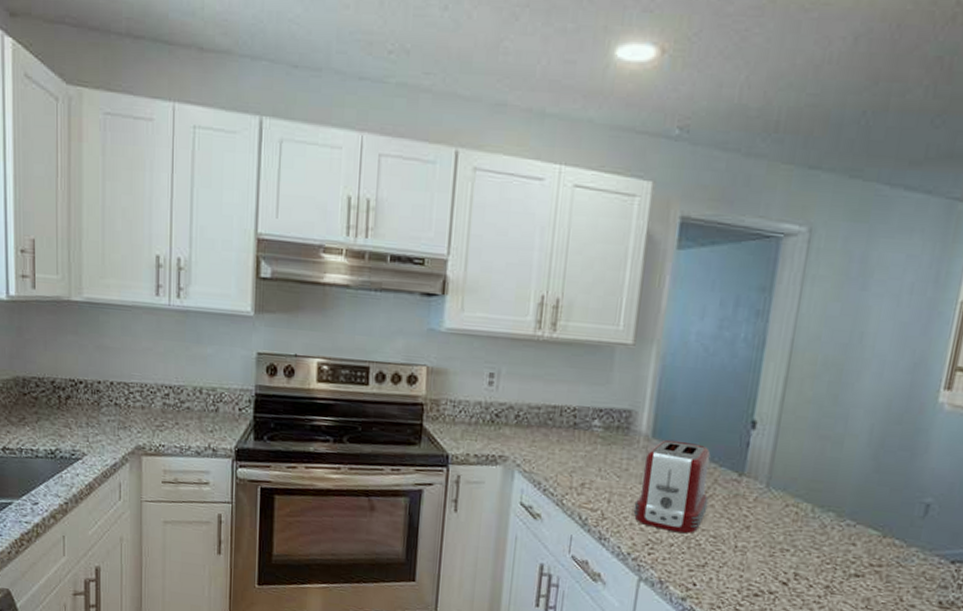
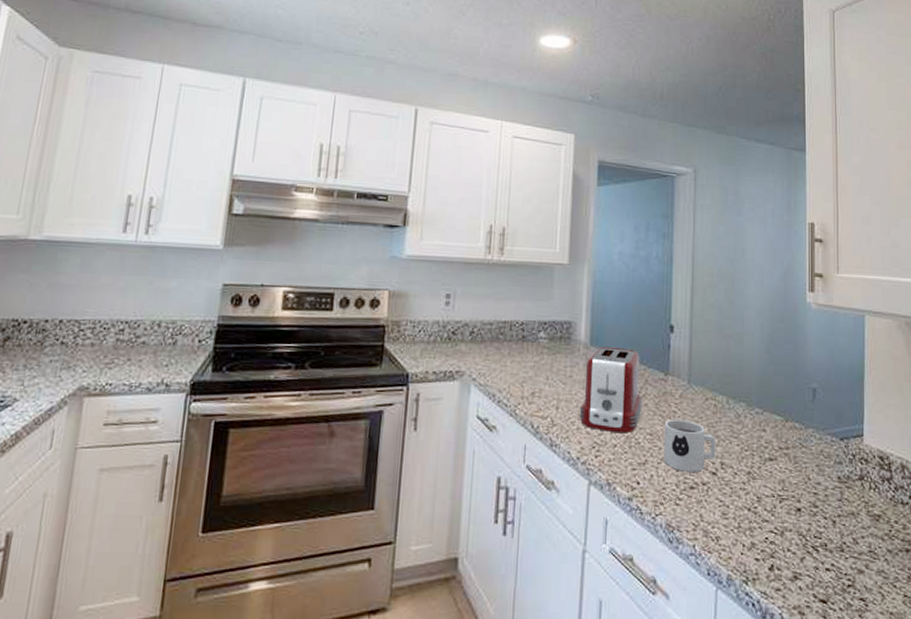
mug: none [726,523,792,581] -> present [663,419,716,472]

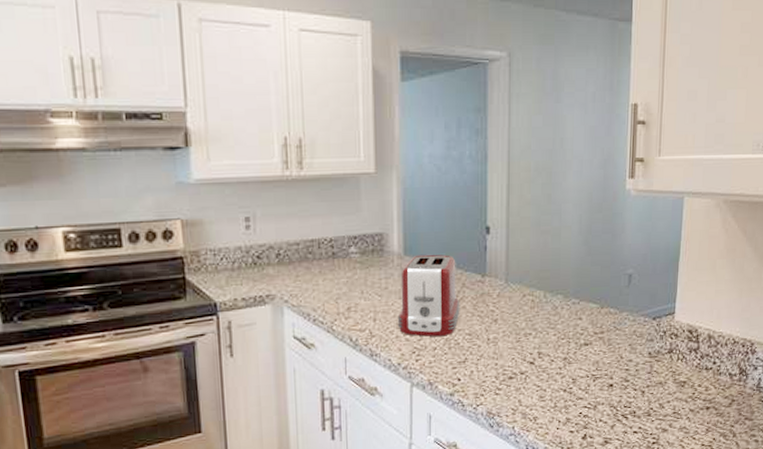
mug: present [663,419,716,472] -> none [482,317,534,365]

